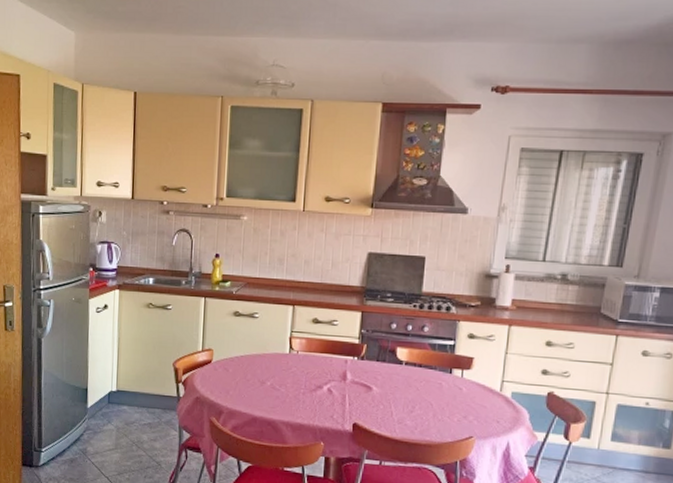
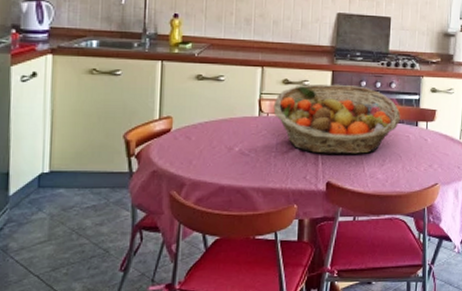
fruit basket: none [303,324,434,398] -> present [273,84,401,154]

